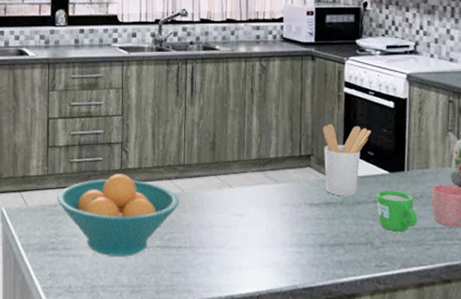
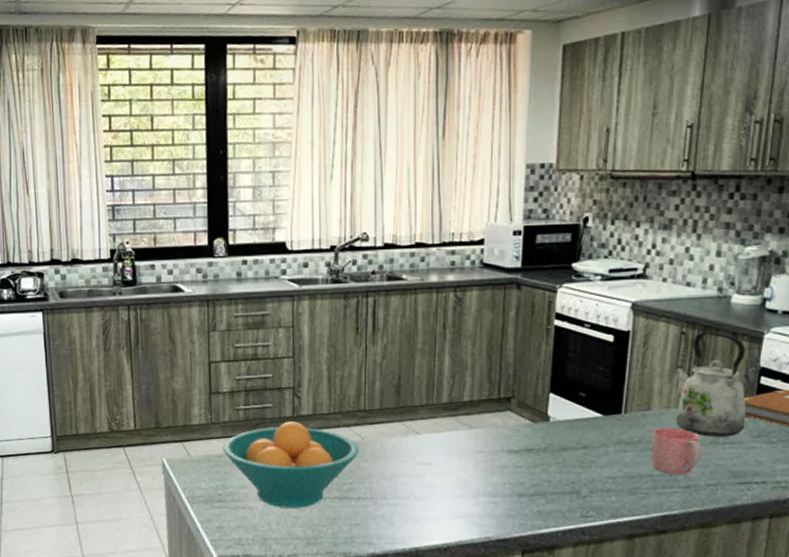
utensil holder: present [322,124,371,197] -> none [526,362,585,442]
mug: present [376,190,418,232] -> none [586,434,634,480]

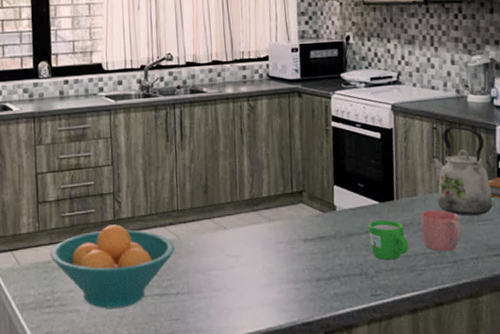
mug: none [586,434,634,480] -> present [368,219,409,261]

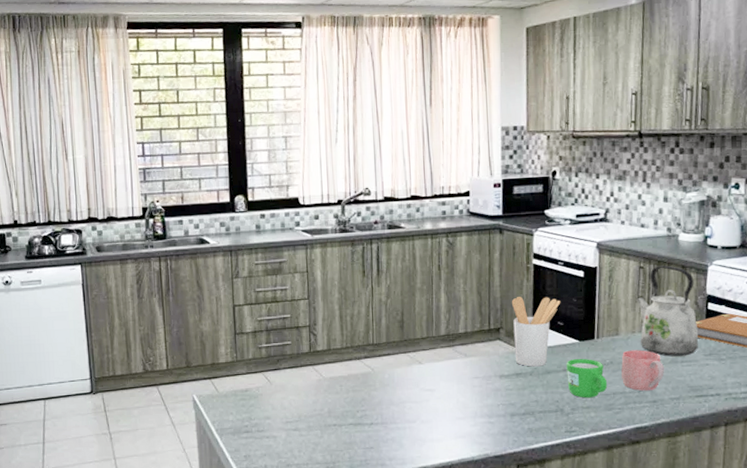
fruit bowl: present [50,224,175,309] -> none [247,356,370,436]
utensil holder: none [312,159,360,230] -> present [511,297,561,367]

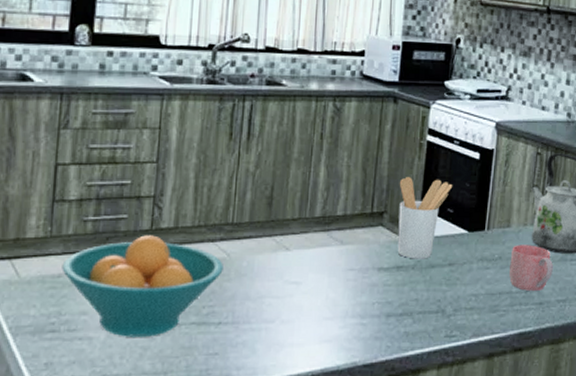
fruit bowl: none [247,356,370,436] -> present [62,235,223,337]
mug: present [566,358,608,398] -> none [452,251,494,298]

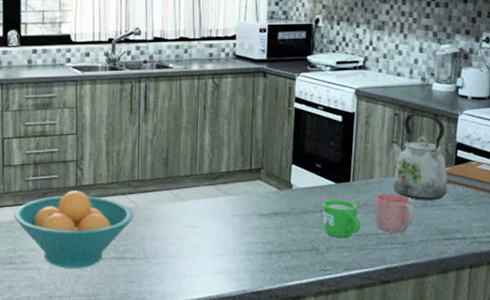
utensil holder: present [397,177,453,259] -> none [272,139,320,207]
mug: none [452,251,494,298] -> present [323,199,361,239]

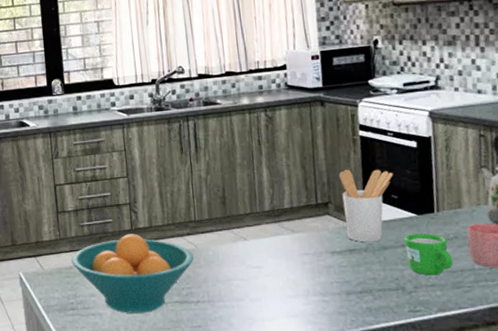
utensil holder: none [272,139,320,207] -> present [338,169,394,243]

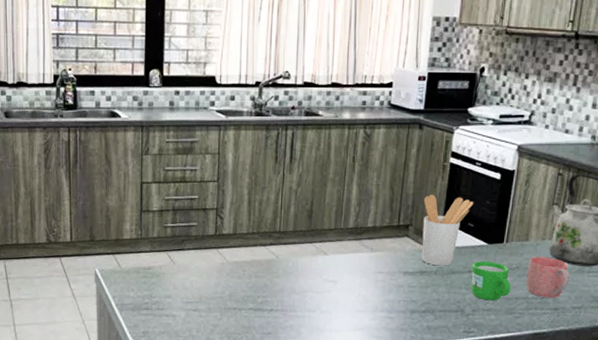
fruit bowl: present [71,234,194,313] -> none [150,239,273,317]

